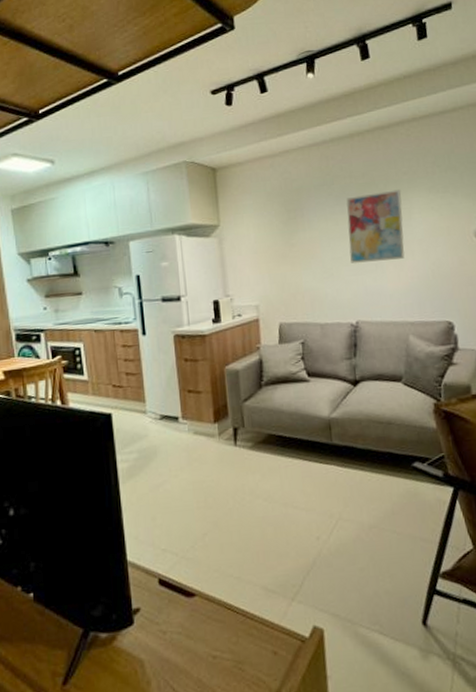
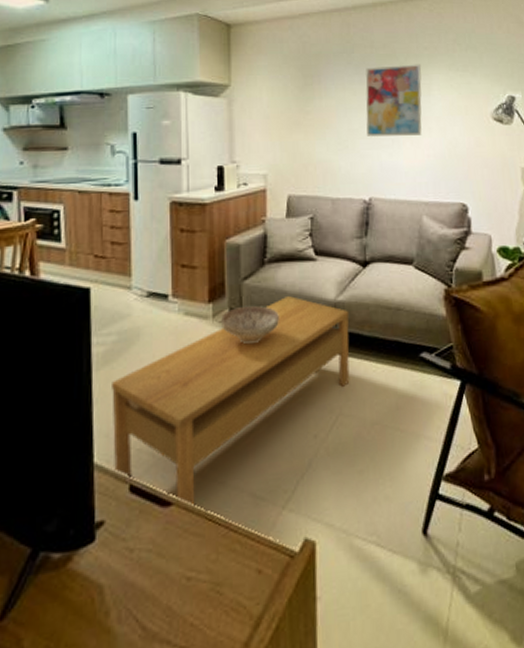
coffee table: none [136,415,347,598] -> present [112,296,350,507]
decorative bowl: none [226,424,279,459] -> present [221,305,279,345]

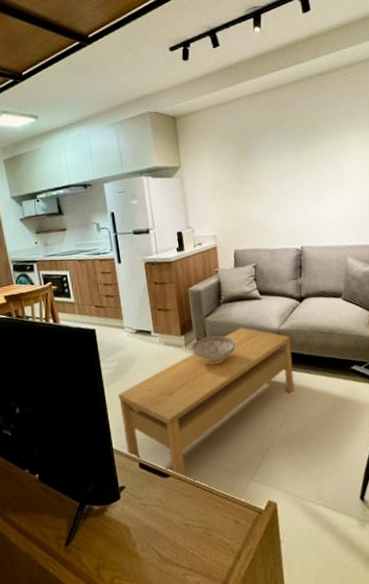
wall art: present [365,64,422,136] -> none [291,129,343,196]

